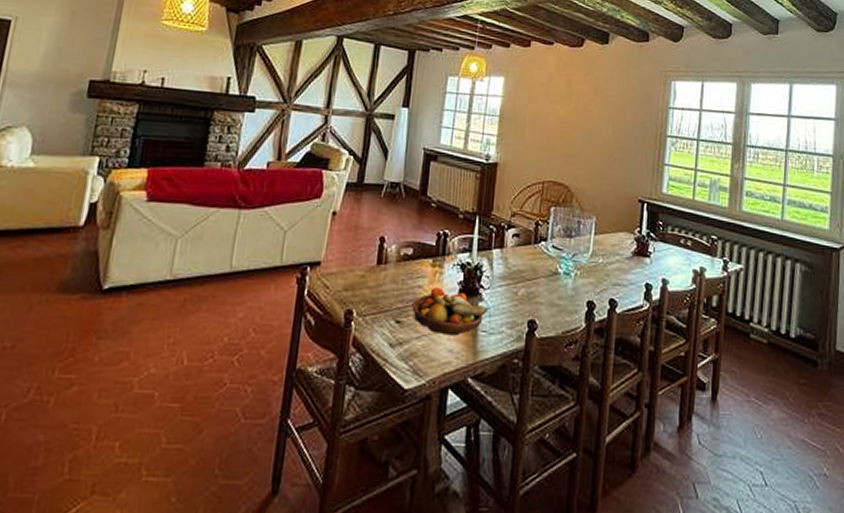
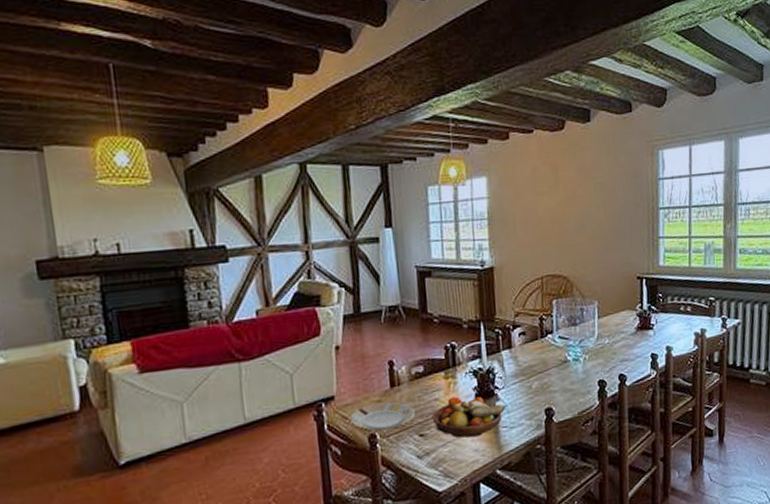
plate: none [331,278,396,309] -> present [350,401,415,431]

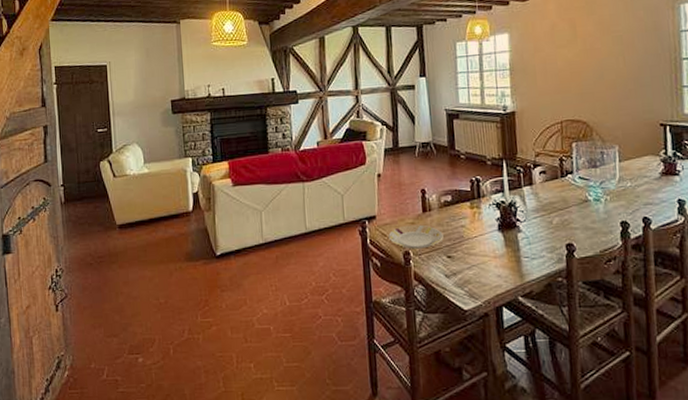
fruit bowl: present [432,396,506,438] -> none [459,225,528,264]

